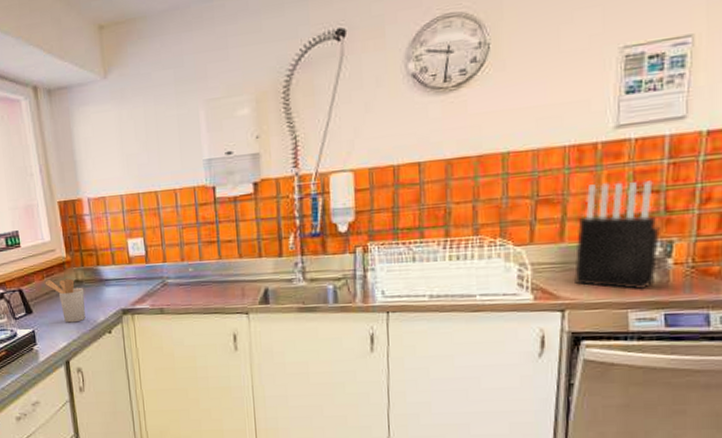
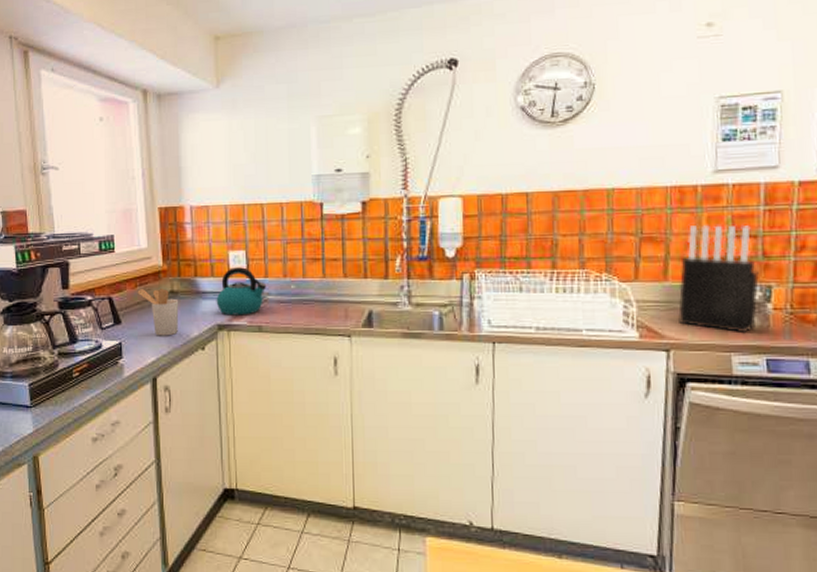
kettle: none [118,254,166,300] -> present [216,267,267,316]

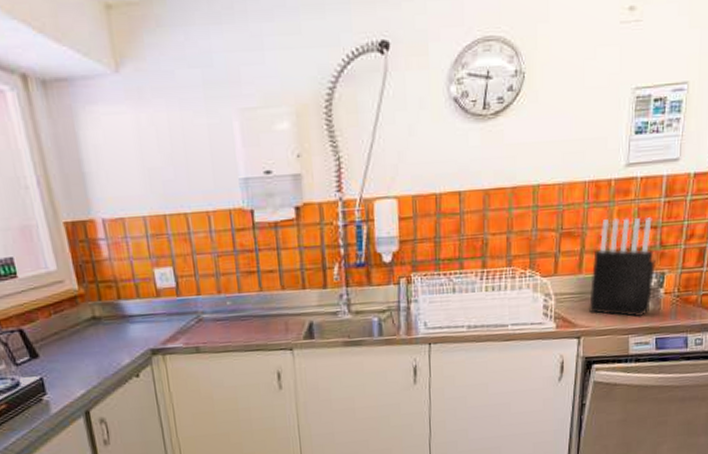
utensil holder: present [137,289,179,336] -> none [52,315,107,367]
kettle: present [216,267,267,316] -> none [145,285,201,339]

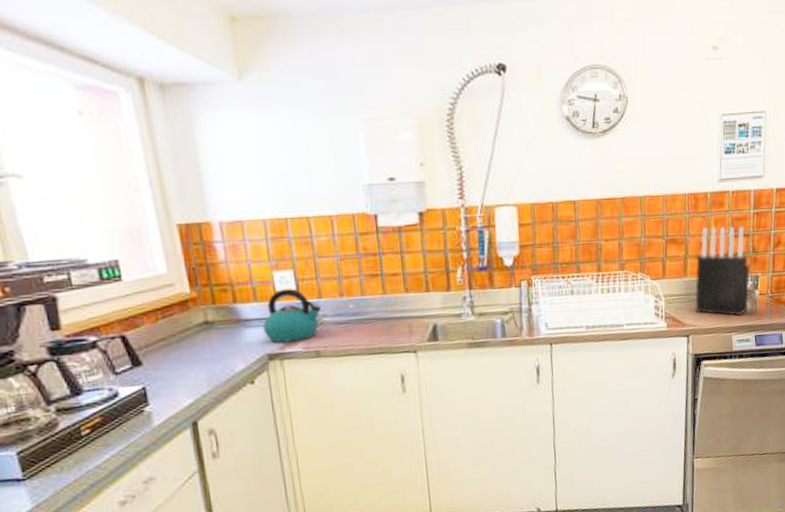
kettle: none [145,285,201,339] -> present [262,289,322,343]

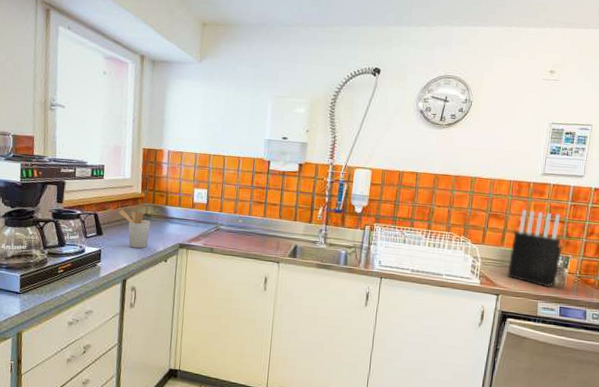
utensil holder: none [159,319,219,375] -> present [118,210,151,249]
kettle: present [262,289,322,343] -> none [180,201,221,239]

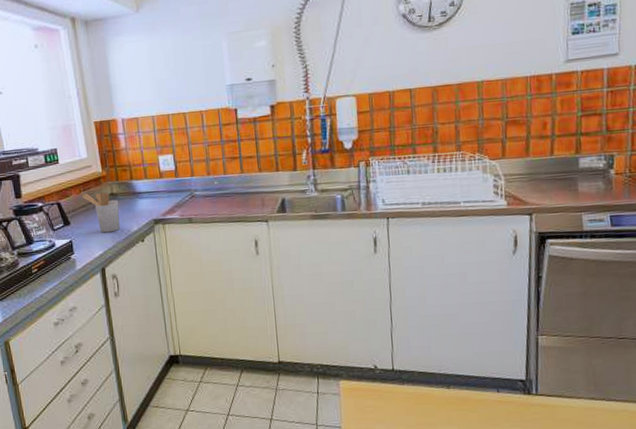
knife block: present [506,210,562,288] -> none [538,105,604,196]

